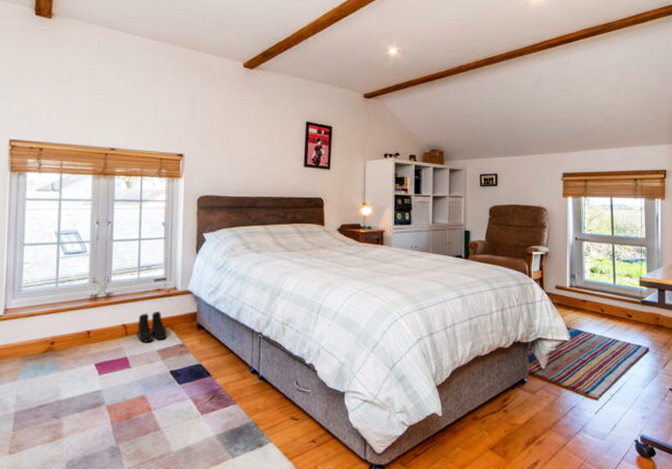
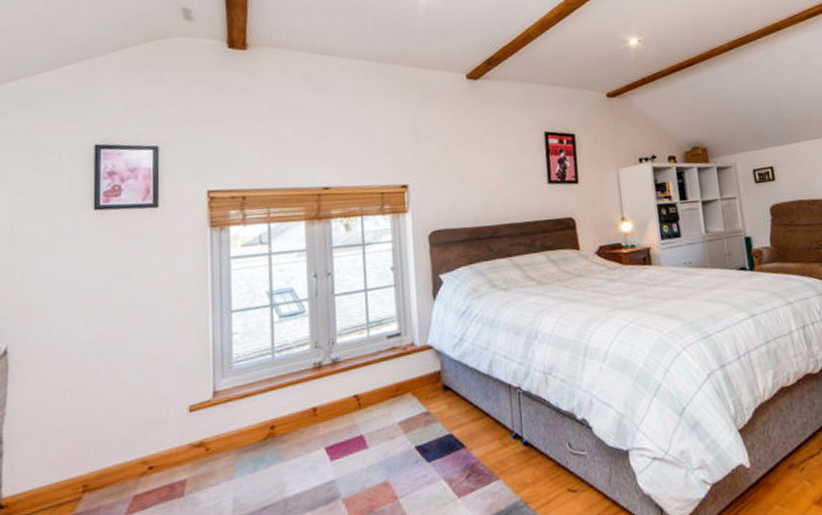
boots: present [138,311,168,343] -> none [372,373,409,415]

